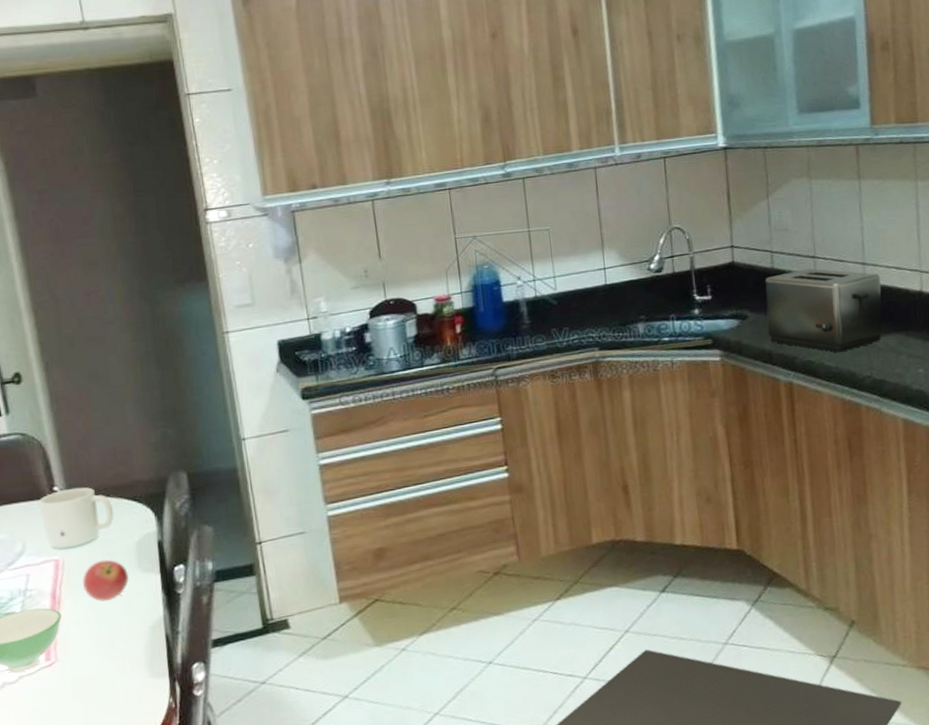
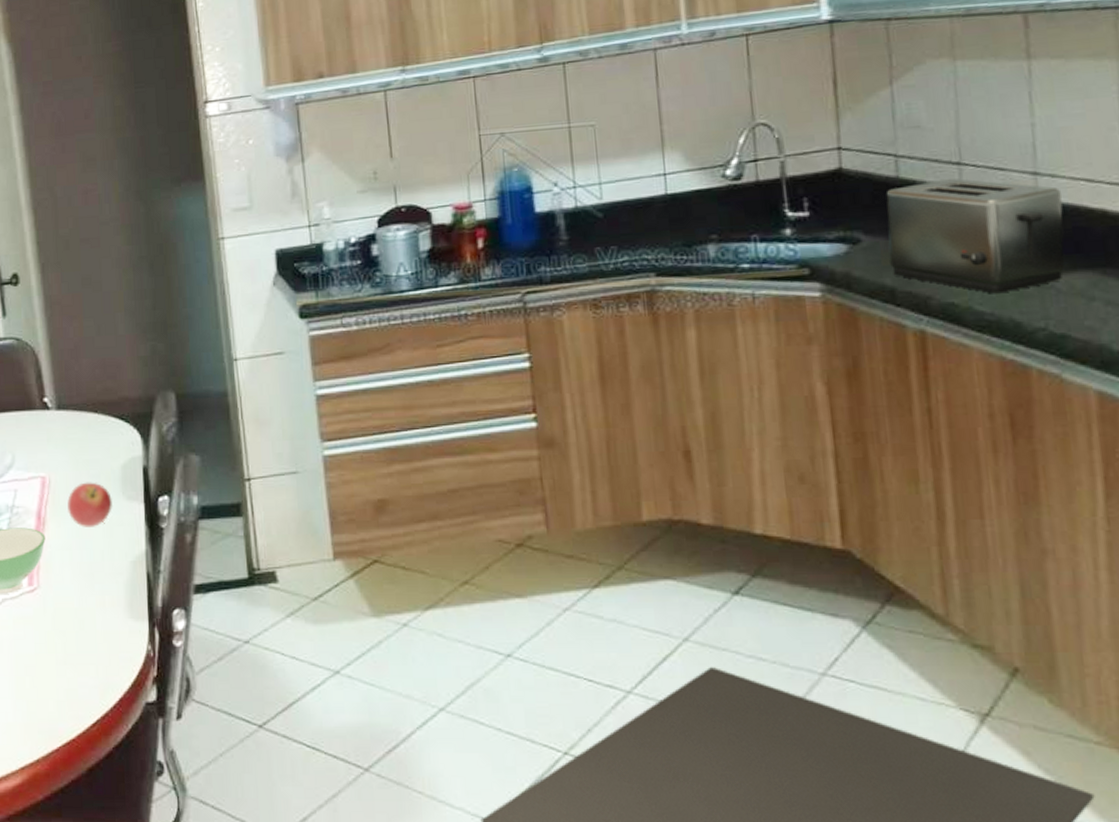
mug: present [38,487,114,550] -> none [29,400,101,466]

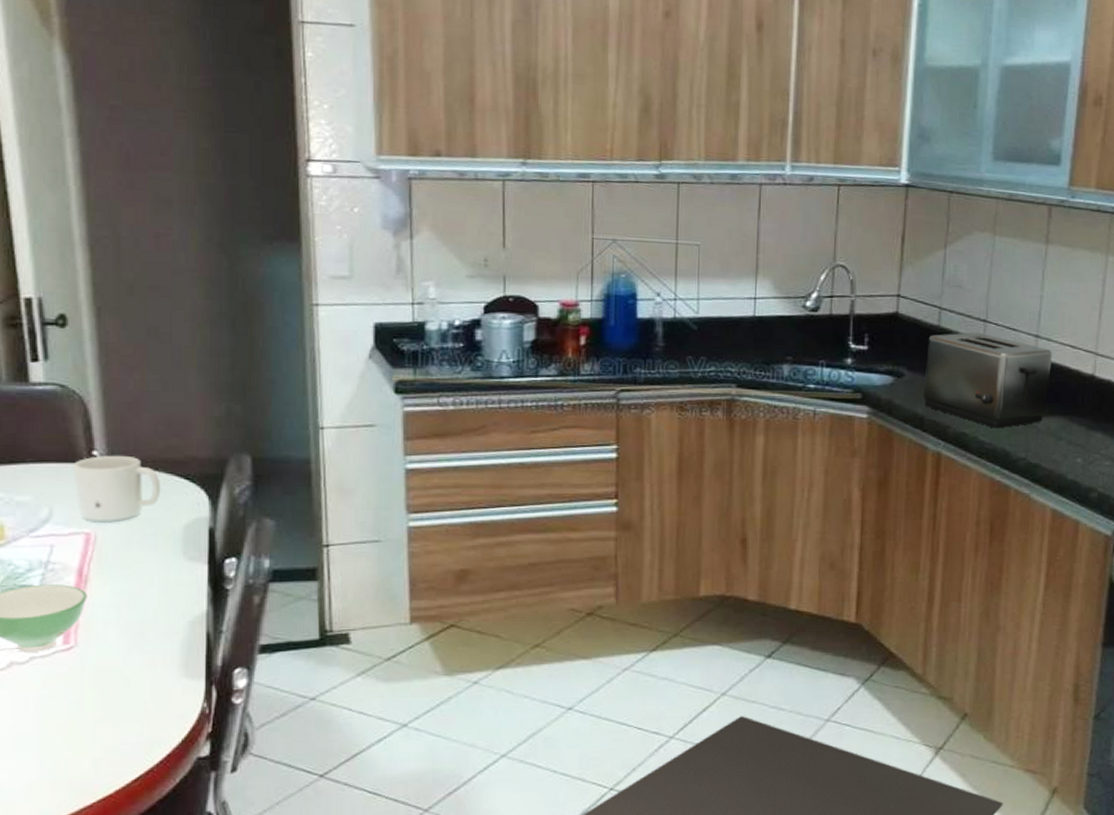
mug: none [29,400,101,466] -> present [73,455,161,523]
fruit: present [67,482,114,527] -> none [116,540,172,586]

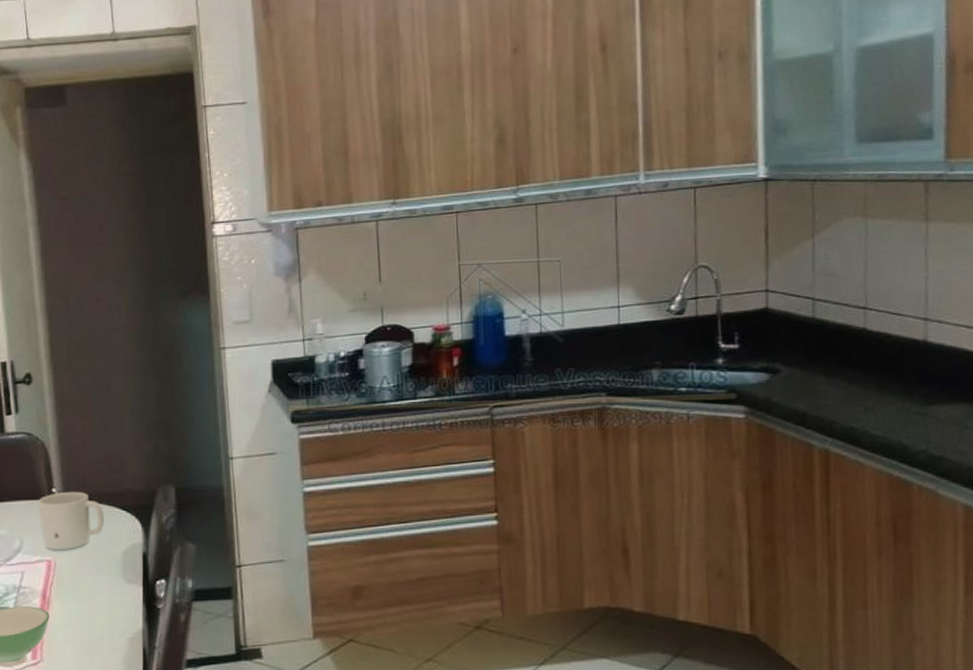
toaster: present [923,332,1052,429] -> none [803,320,946,421]

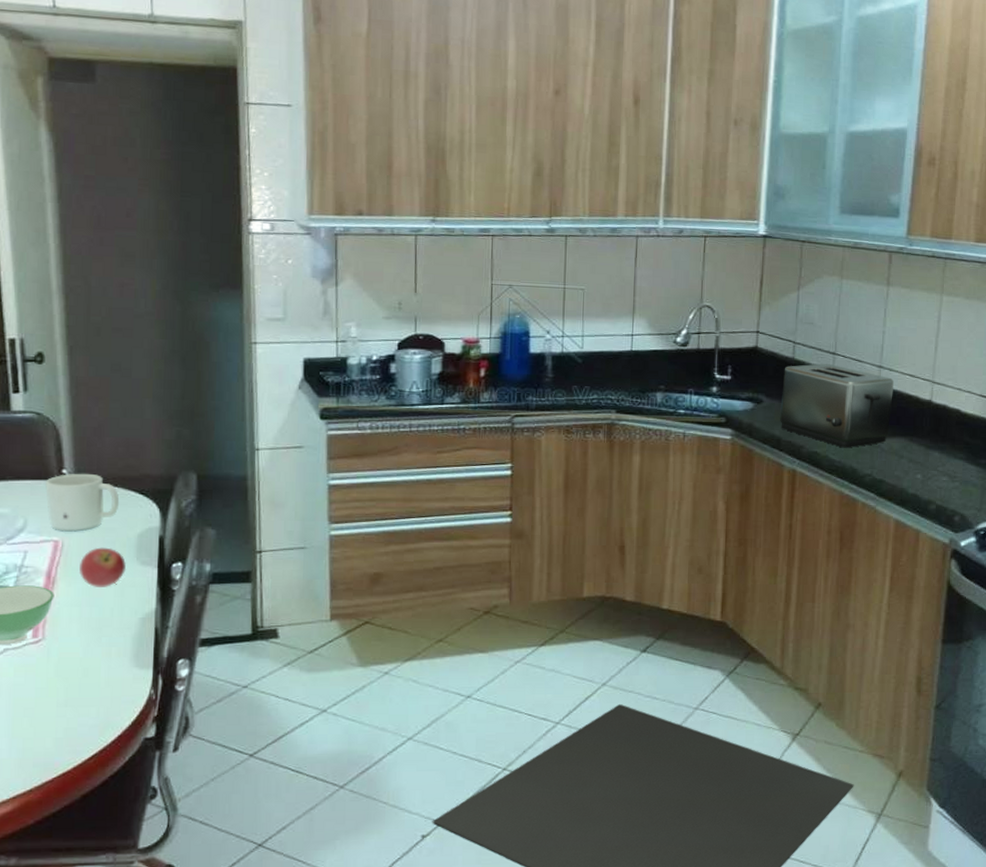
fruit: none [71,566,114,607] -> present [80,547,127,587]
toaster: none [803,320,946,421] -> present [780,363,894,448]

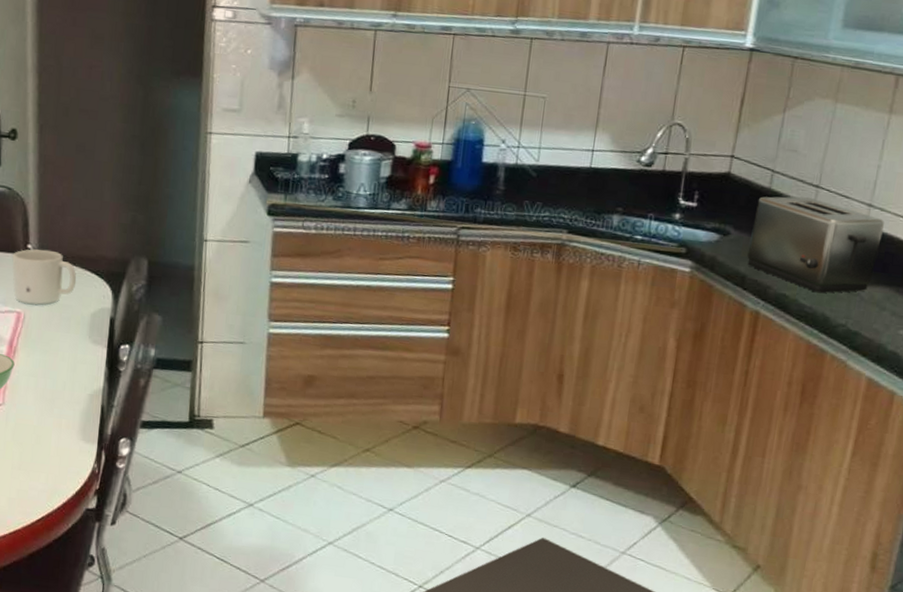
fruit: present [80,547,127,587] -> none [38,322,80,362]

